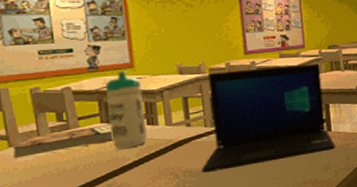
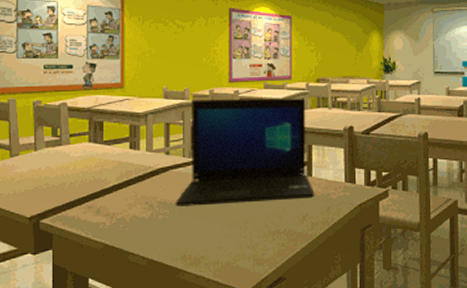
book: present [12,124,114,159] -> none [13,144,98,169]
water bottle: present [104,70,148,149] -> none [96,90,129,171]

